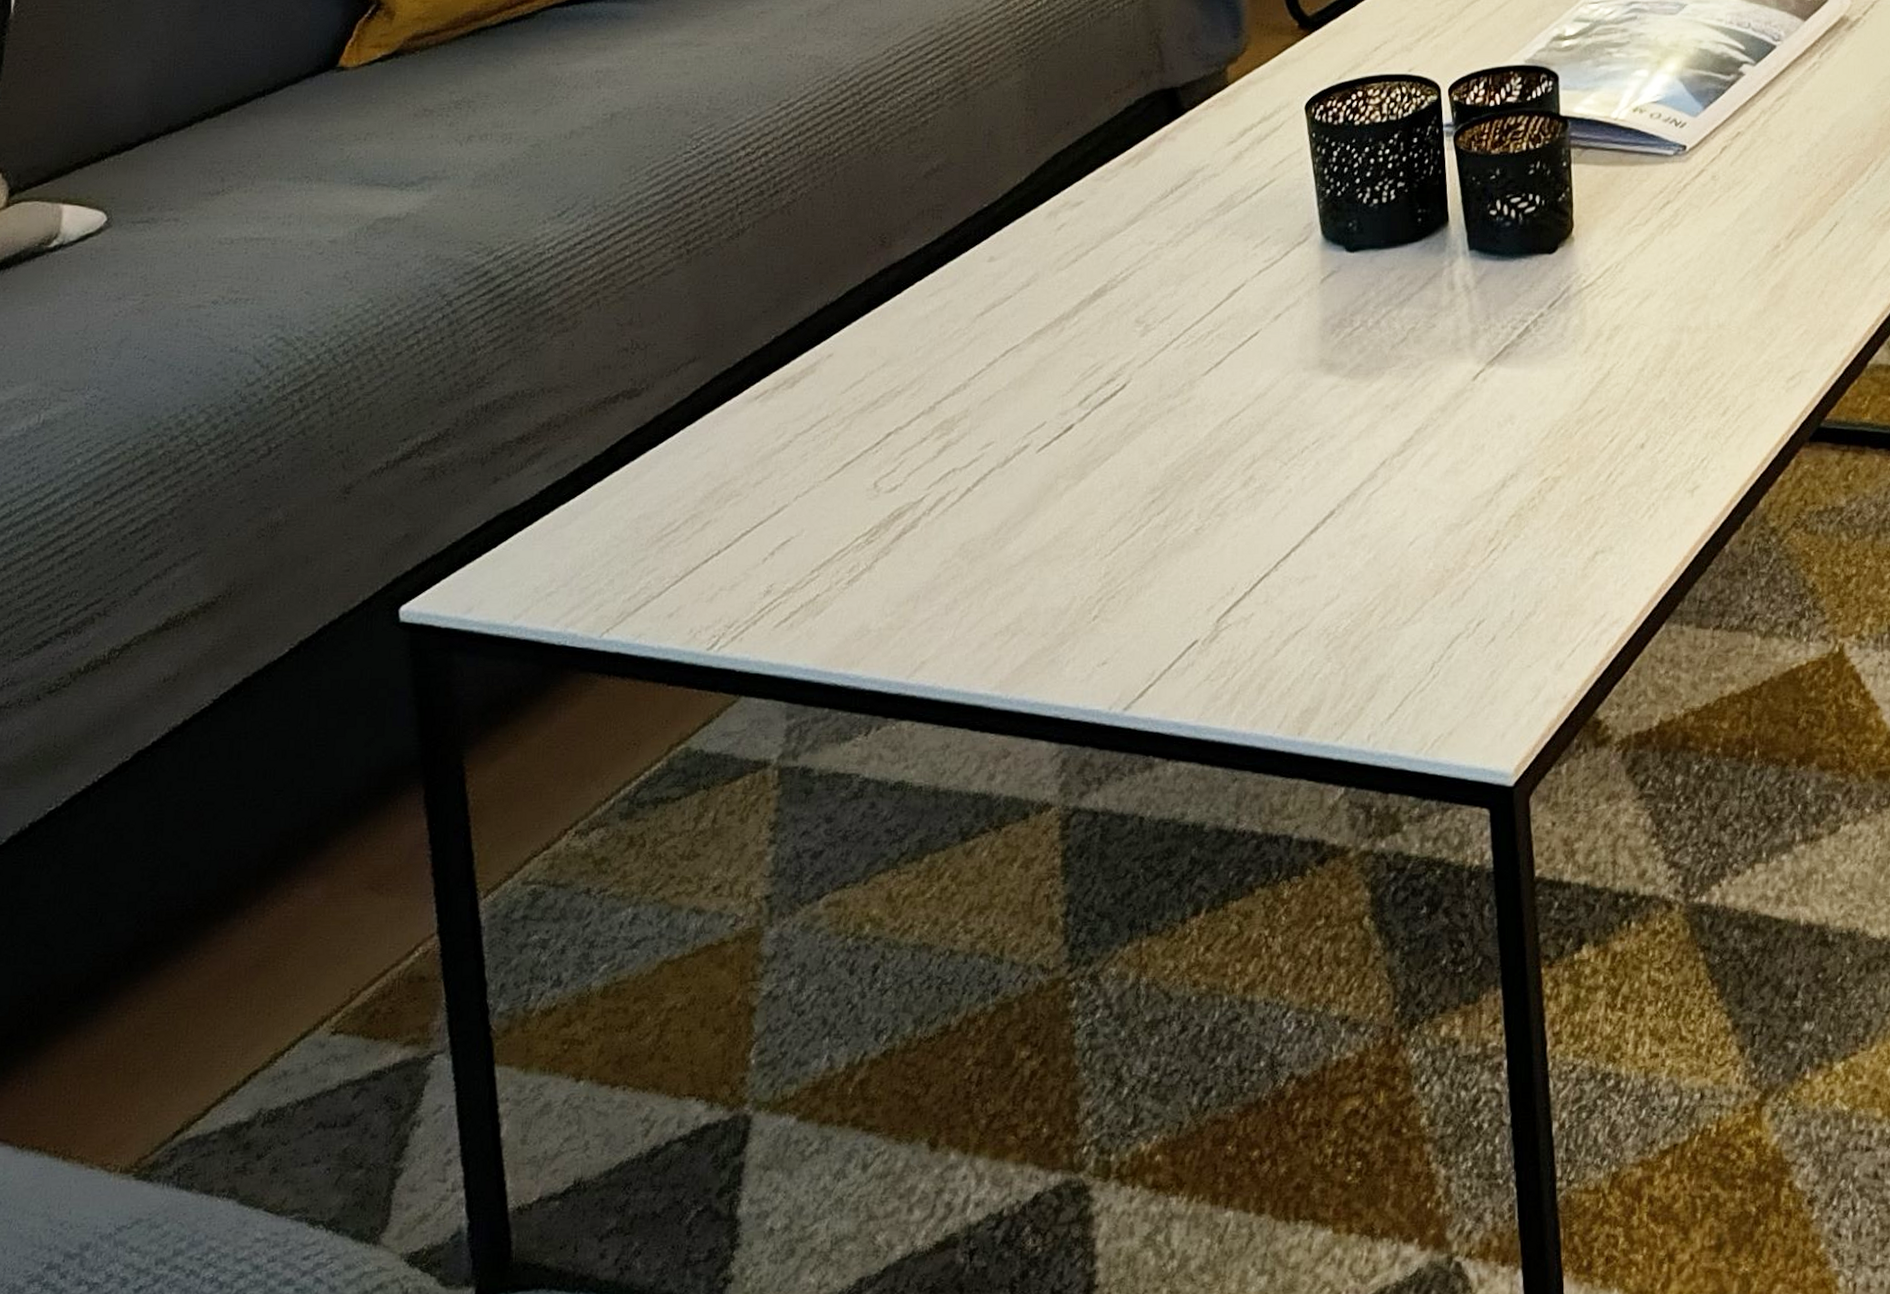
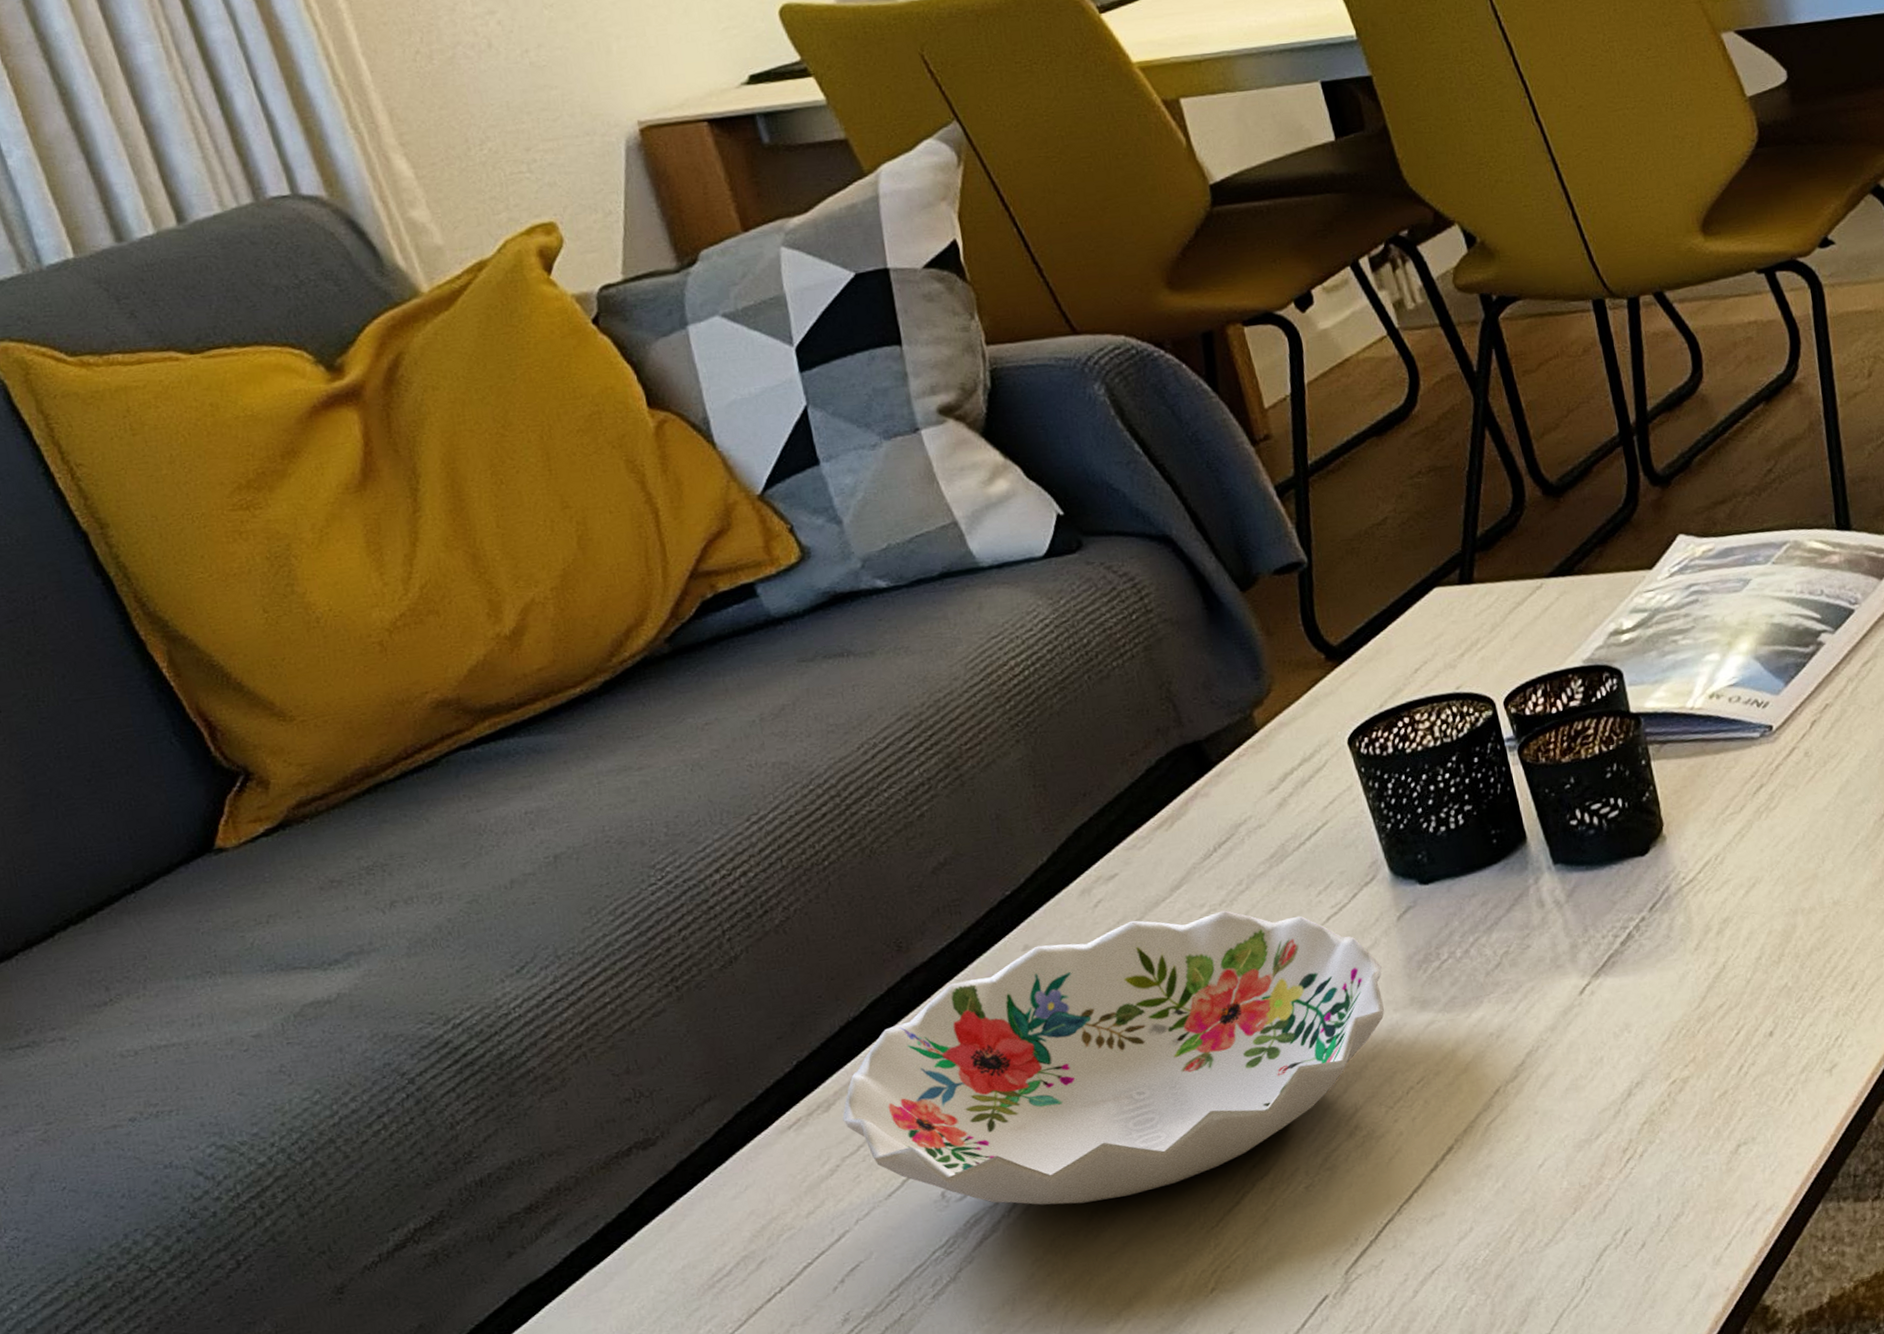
decorative bowl: none [803,247,1300,513] -> present [842,910,1384,1205]

